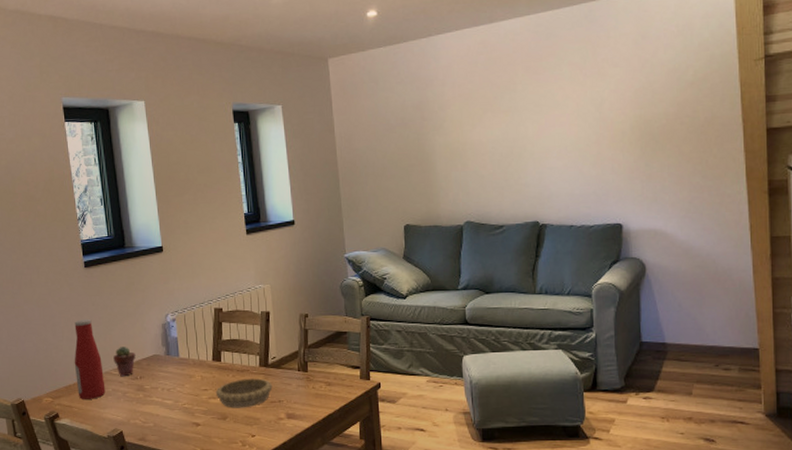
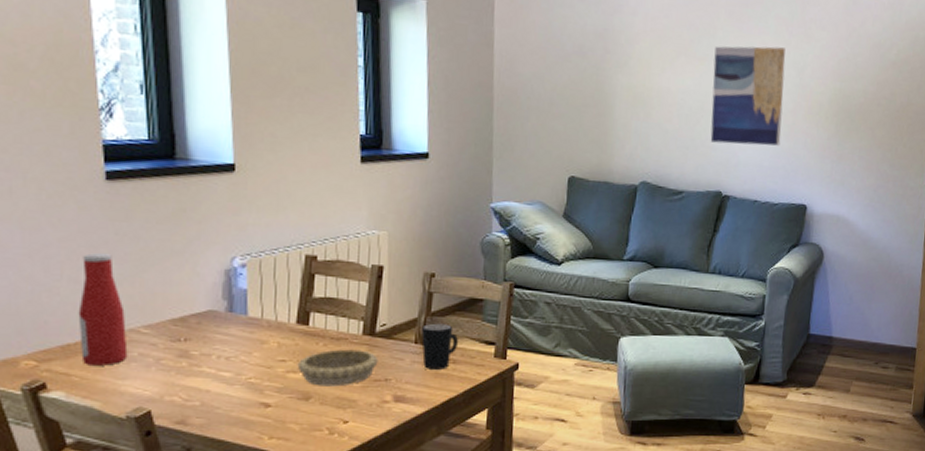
potted succulent: present [113,347,136,377] -> none [144,296,180,338]
mug: none [302,353,331,391] -> present [421,323,458,370]
wall art: none [517,89,589,180] -> present [710,46,786,146]

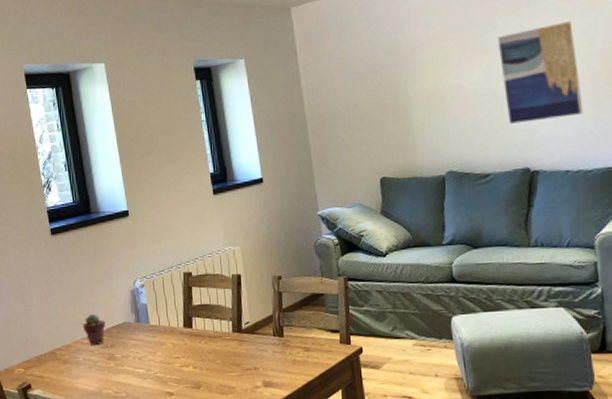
bottle: present [78,252,128,366] -> none [43,286,77,369]
potted succulent: none [144,296,180,338] -> present [83,314,106,346]
decorative bowl: present [297,349,379,387] -> none [188,345,247,377]
mug: present [421,323,458,370] -> none [277,317,308,357]

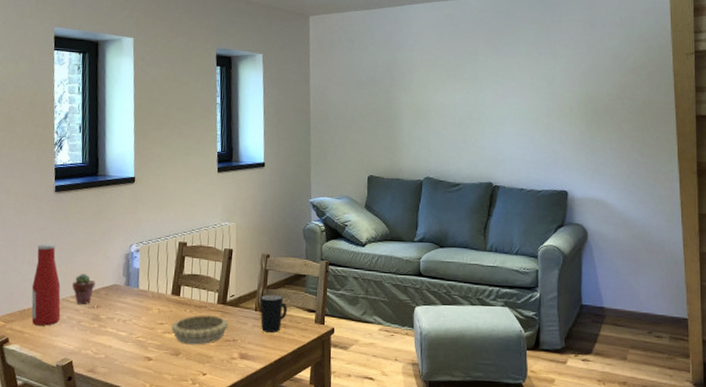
bottle: none [43,286,77,369] -> present [31,243,61,326]
decorative bowl: none [188,345,247,377] -> present [171,315,229,345]
mug: none [277,317,308,357] -> present [260,294,287,333]
wall art: present [498,21,584,124] -> none [477,64,539,144]

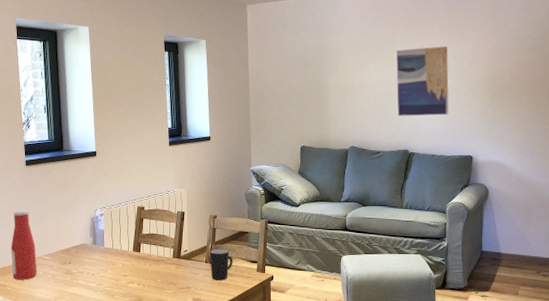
potted succulent: present [72,274,96,305] -> none [46,235,66,262]
decorative bowl: present [171,315,229,345] -> none [134,267,183,293]
wall art: none [477,64,539,144] -> present [396,46,449,116]

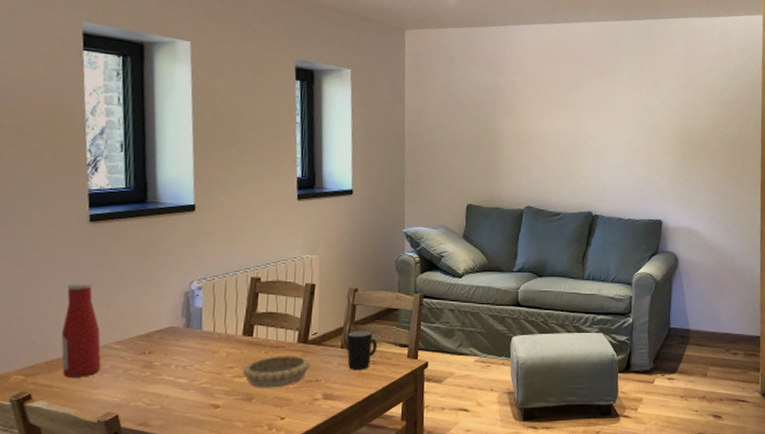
decorative bowl: none [134,267,183,293] -> present [242,355,311,388]
wall art: present [396,46,449,116] -> none [581,94,639,174]

